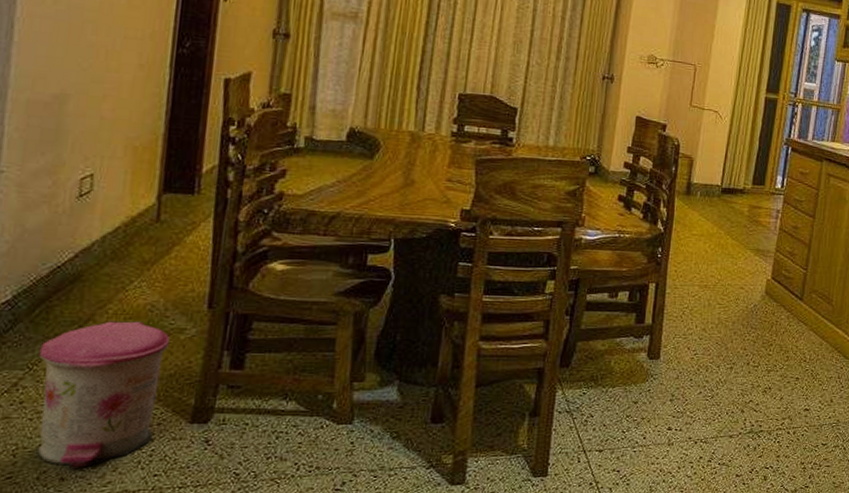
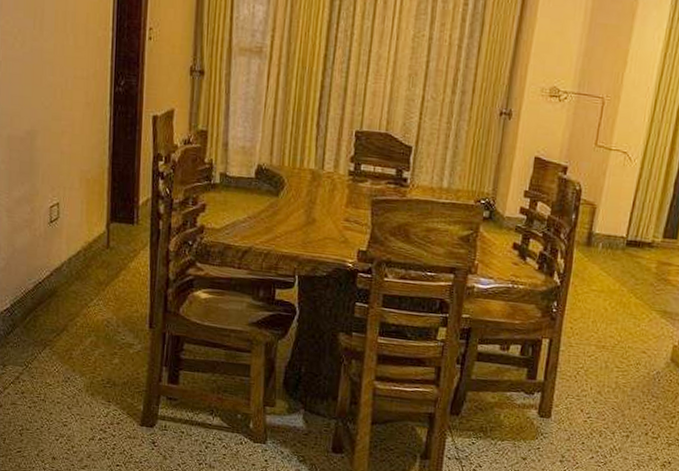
trash can: present [36,321,171,470] -> none [31,332,123,452]

